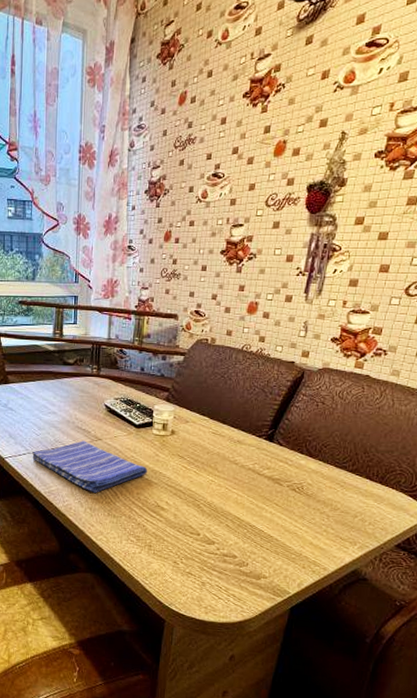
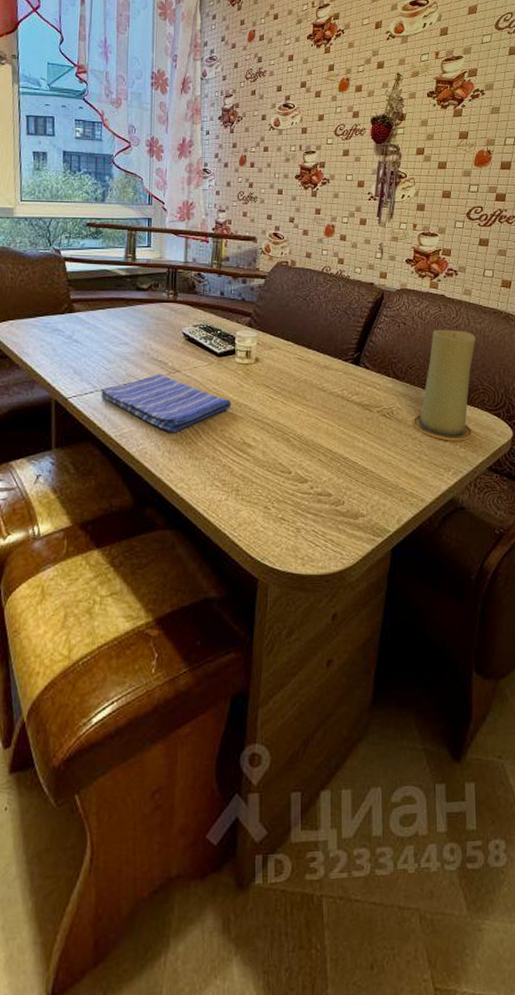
candle: none [322,409,400,519] -> present [412,329,477,441]

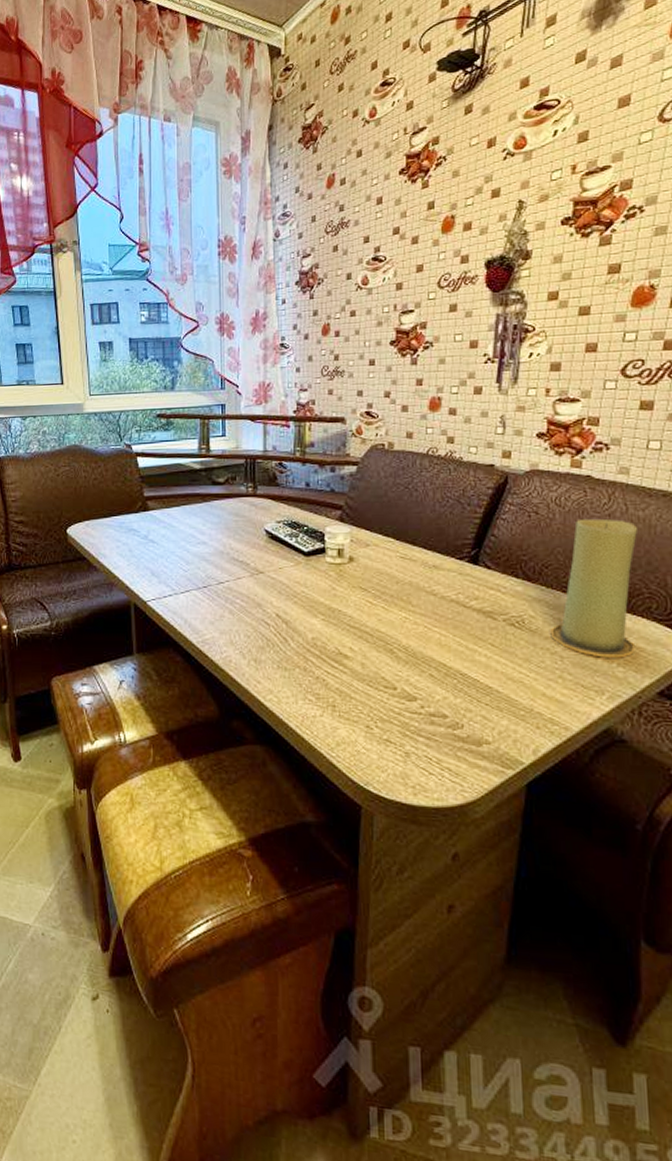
dish towel: present [101,373,232,433] -> none [180,575,324,640]

